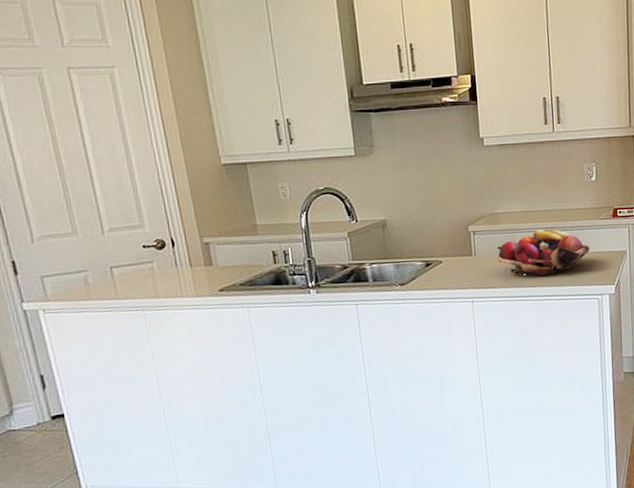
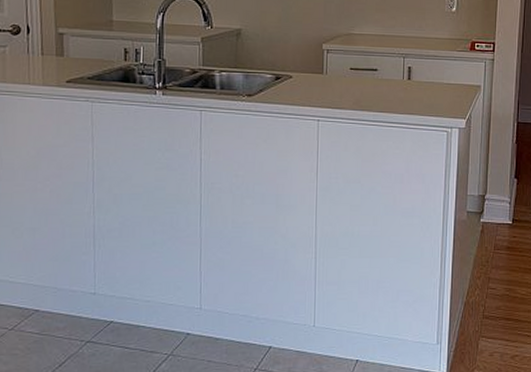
fruit basket: present [497,229,590,276] -> none [348,54,444,101]

